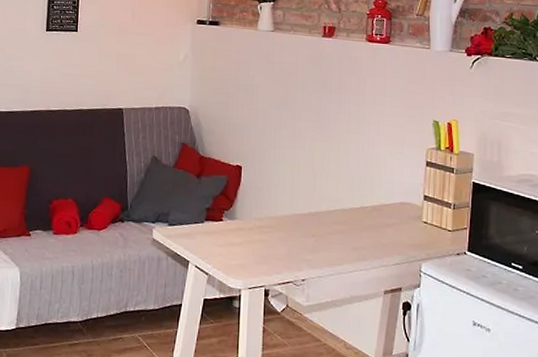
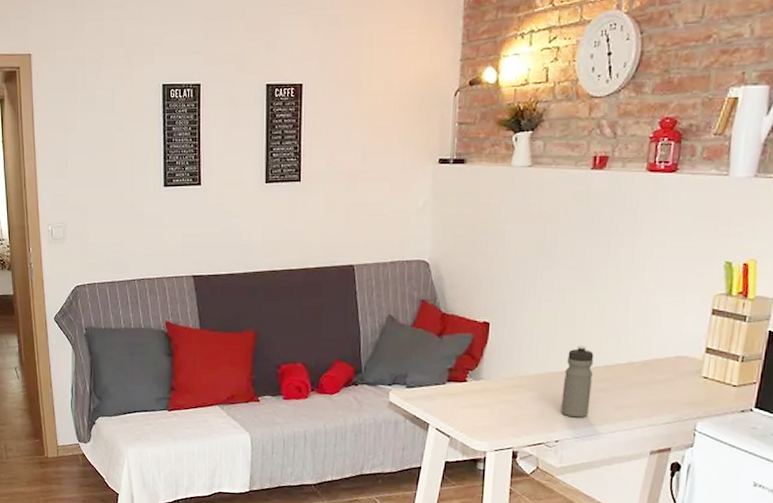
water bottle: none [306,190,332,258] -> present [560,345,594,418]

